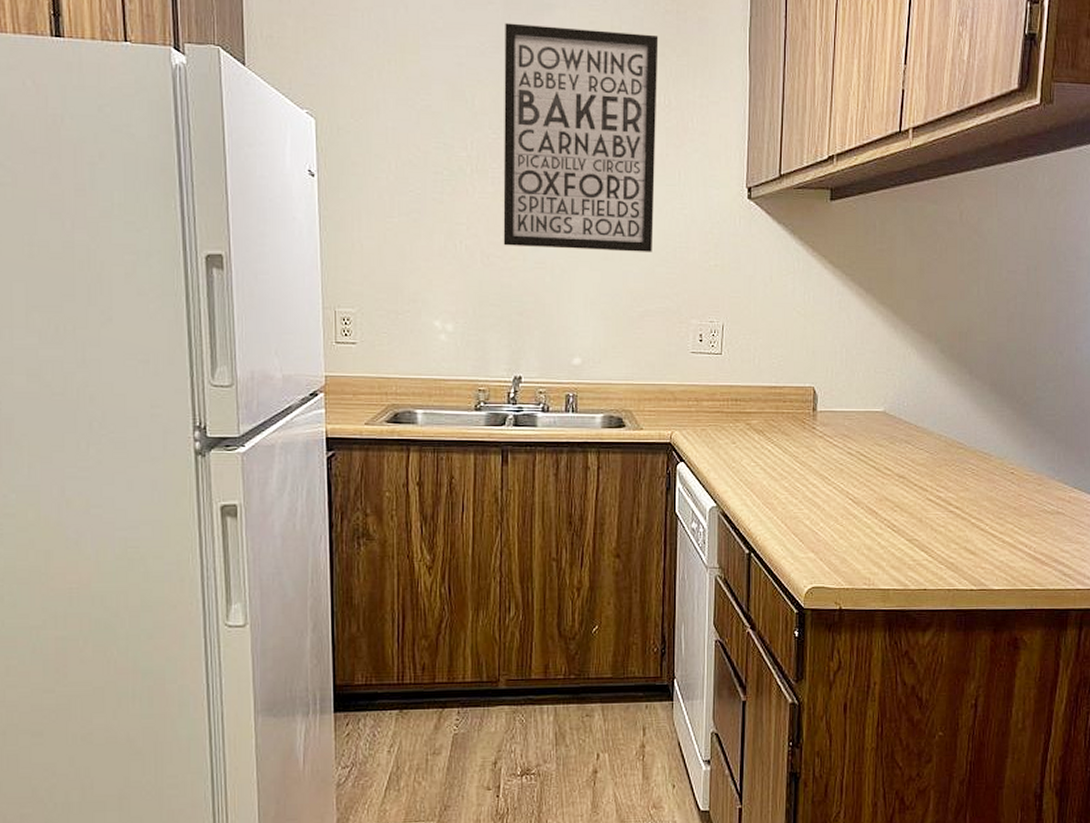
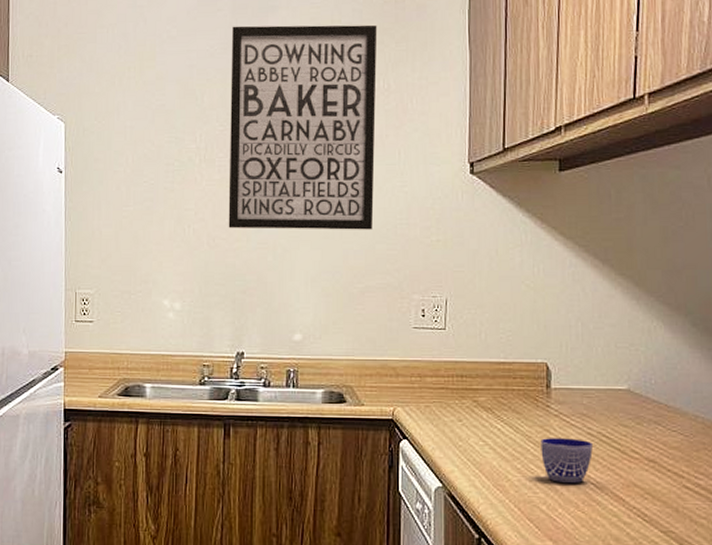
cup: none [806,458,851,500] -> present [540,438,593,484]

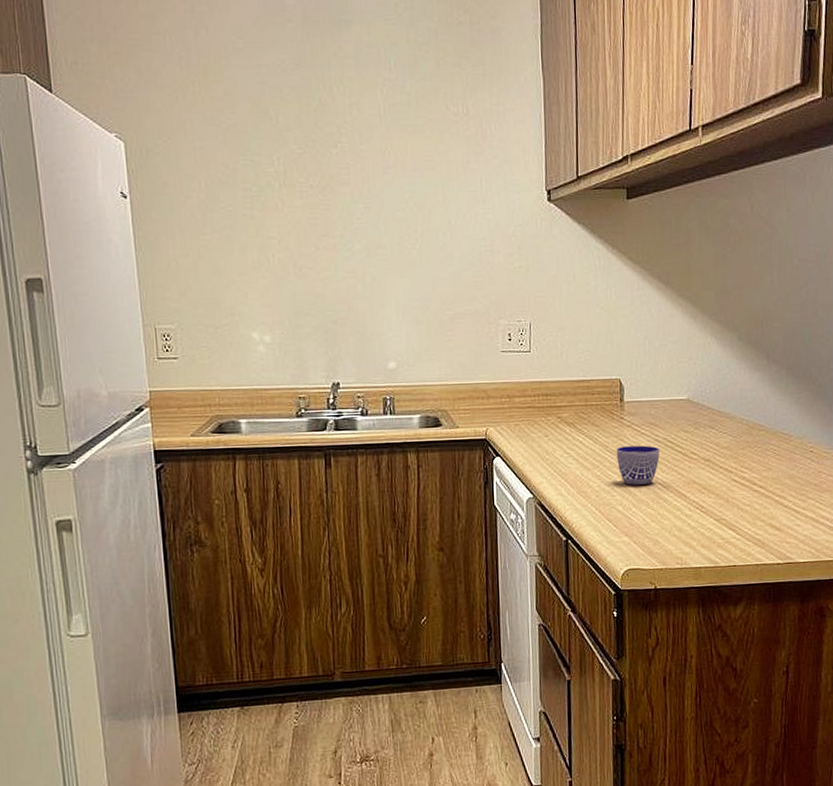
wall art: present [228,25,378,230] -> none [304,40,459,258]

